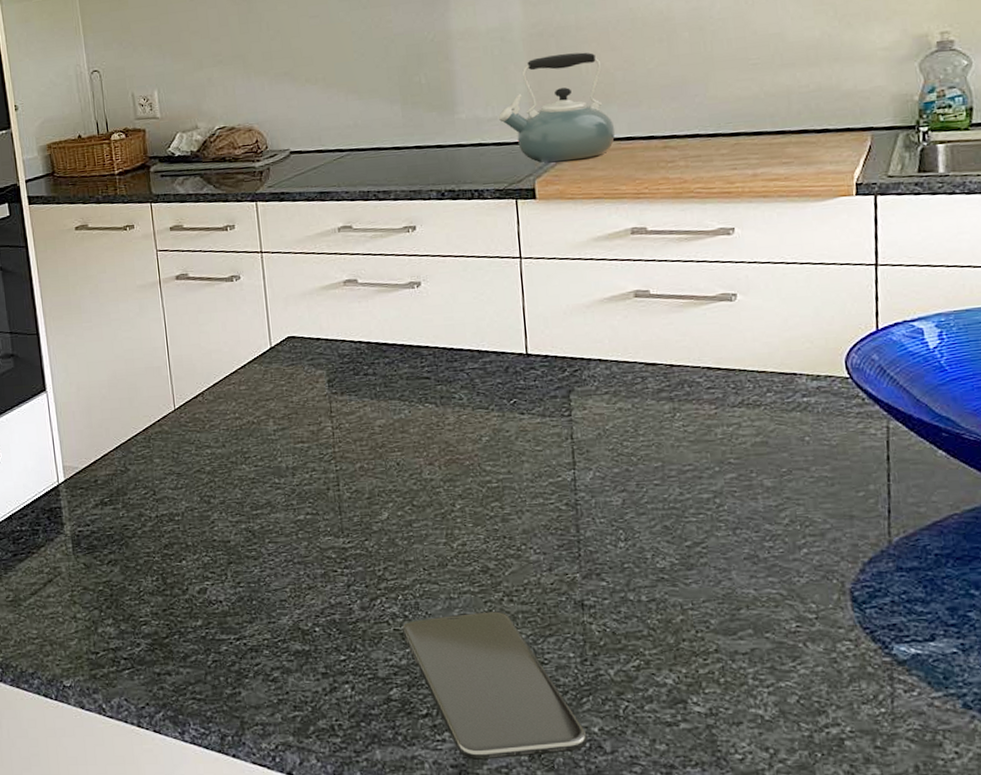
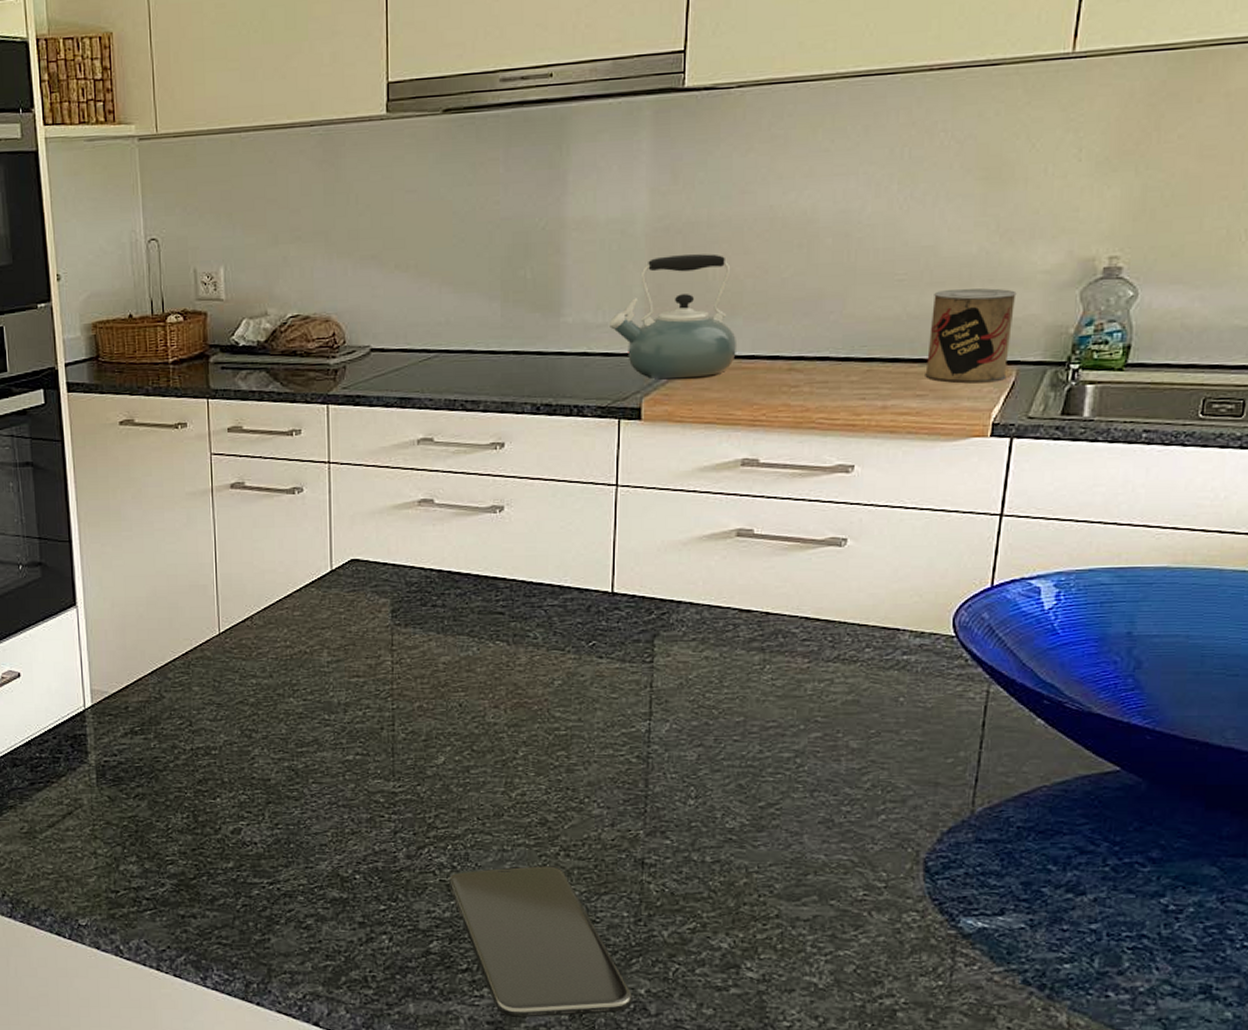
tin can: none [786,66,863,151] -> present [925,288,1017,384]

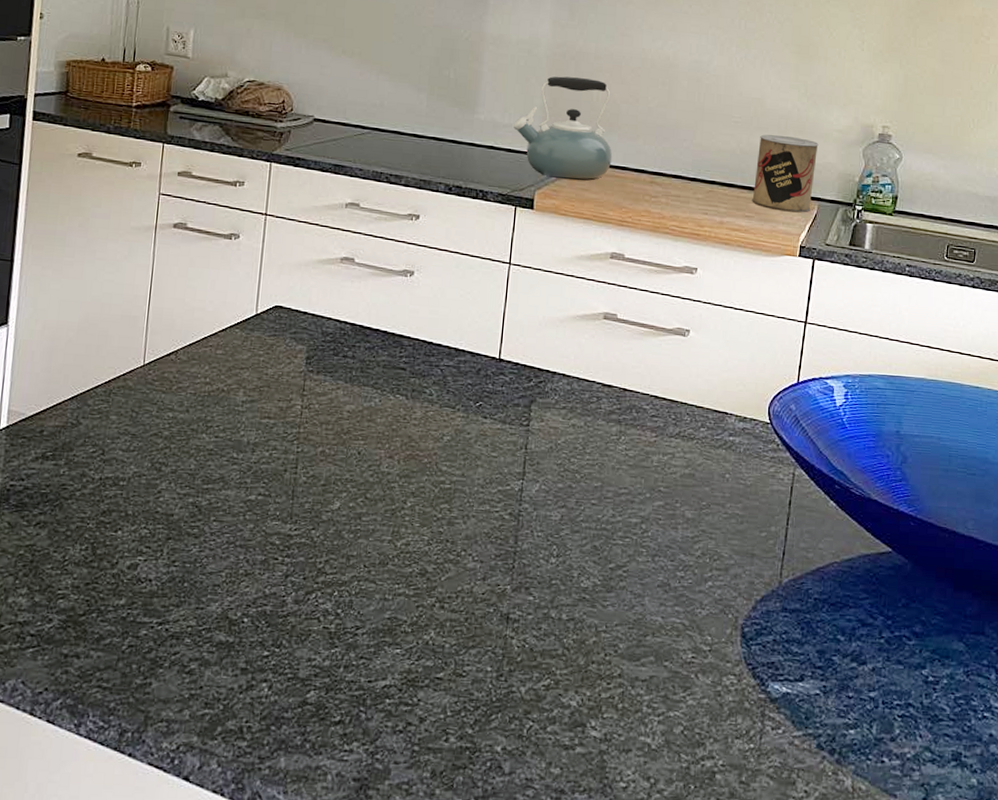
smartphone: present [448,866,632,1017] -> none [331,616,490,774]

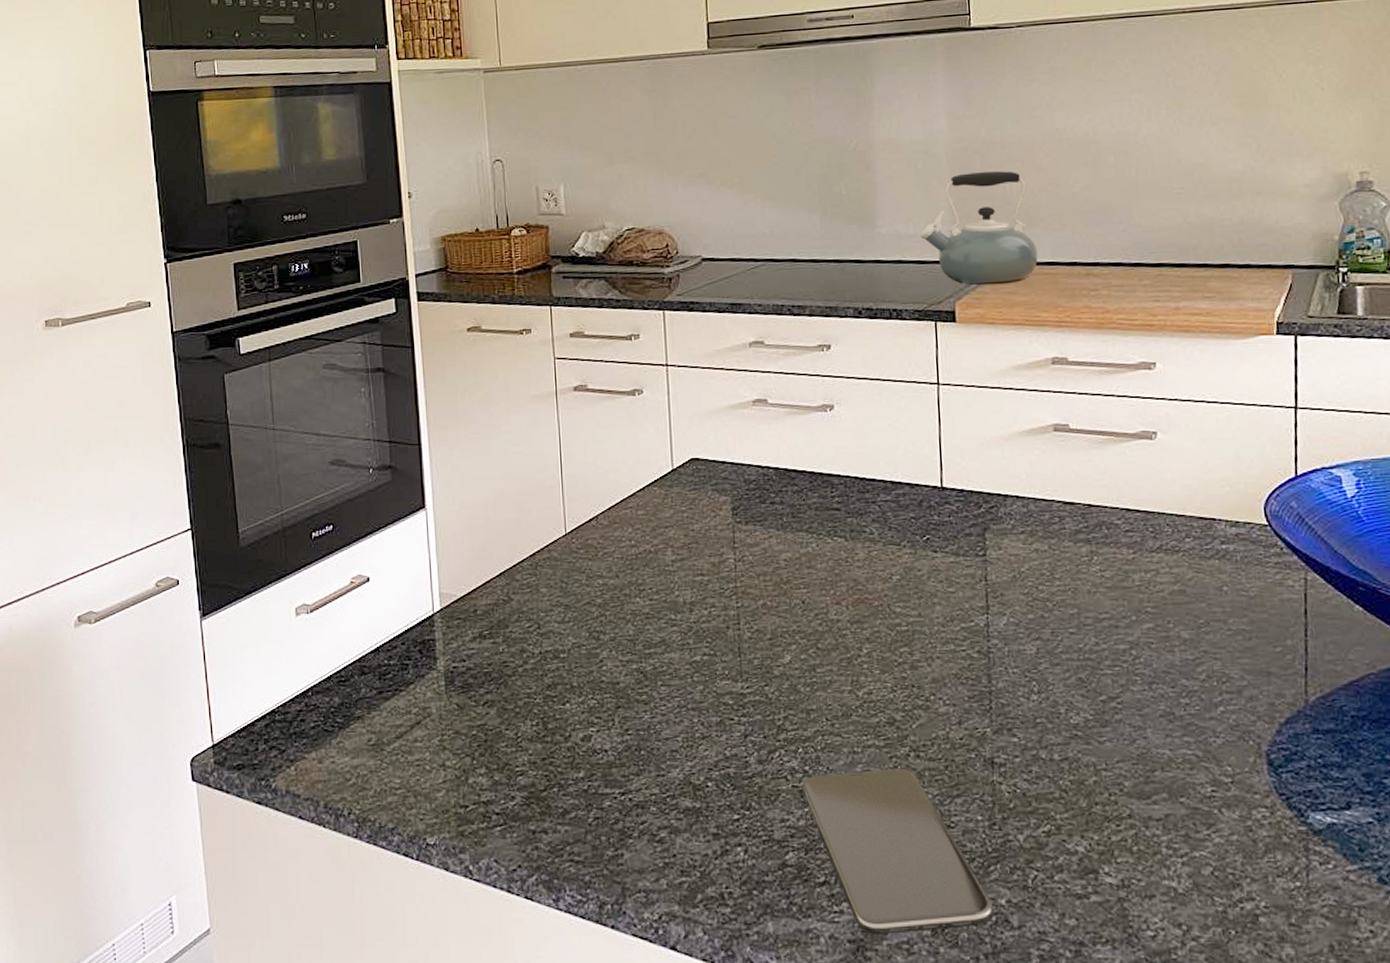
smartphone: none [331,616,490,774] -> present [800,768,994,934]
tin can: present [752,134,819,213] -> none [1210,200,1284,287]

